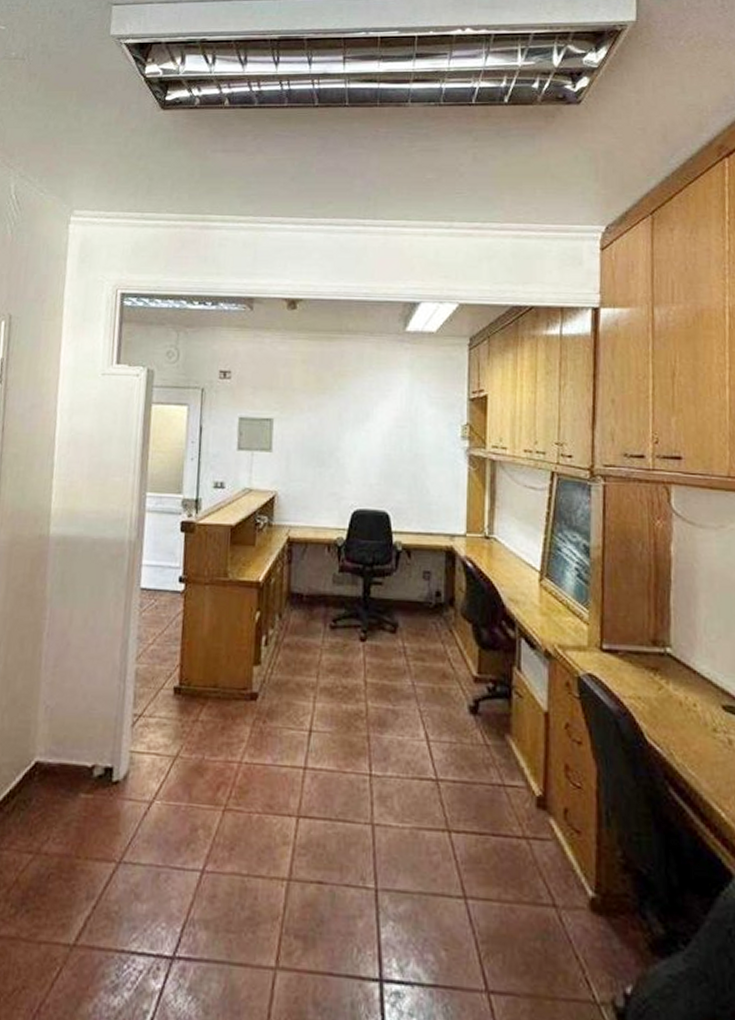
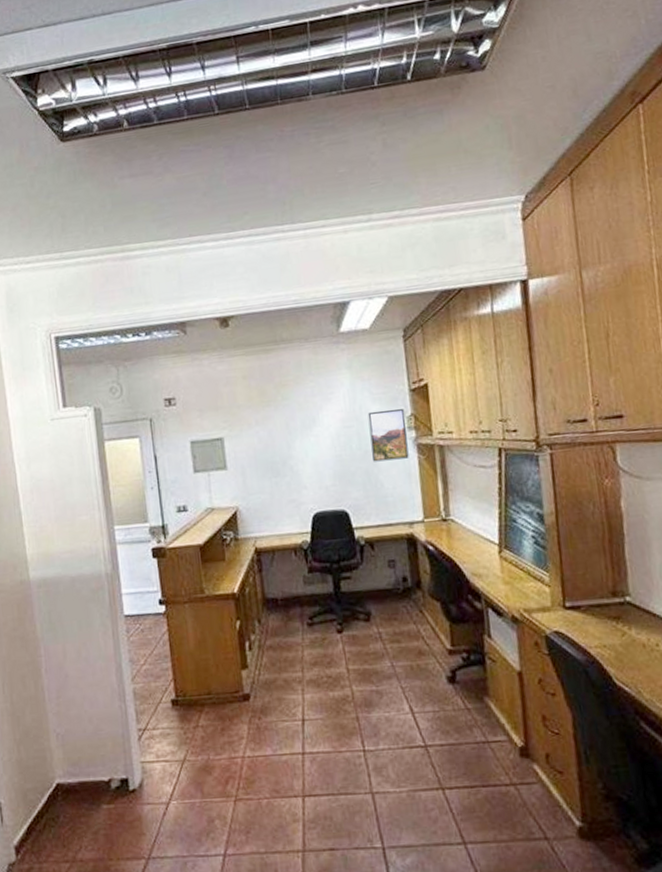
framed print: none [422,415,461,468] -> present [367,409,409,462]

